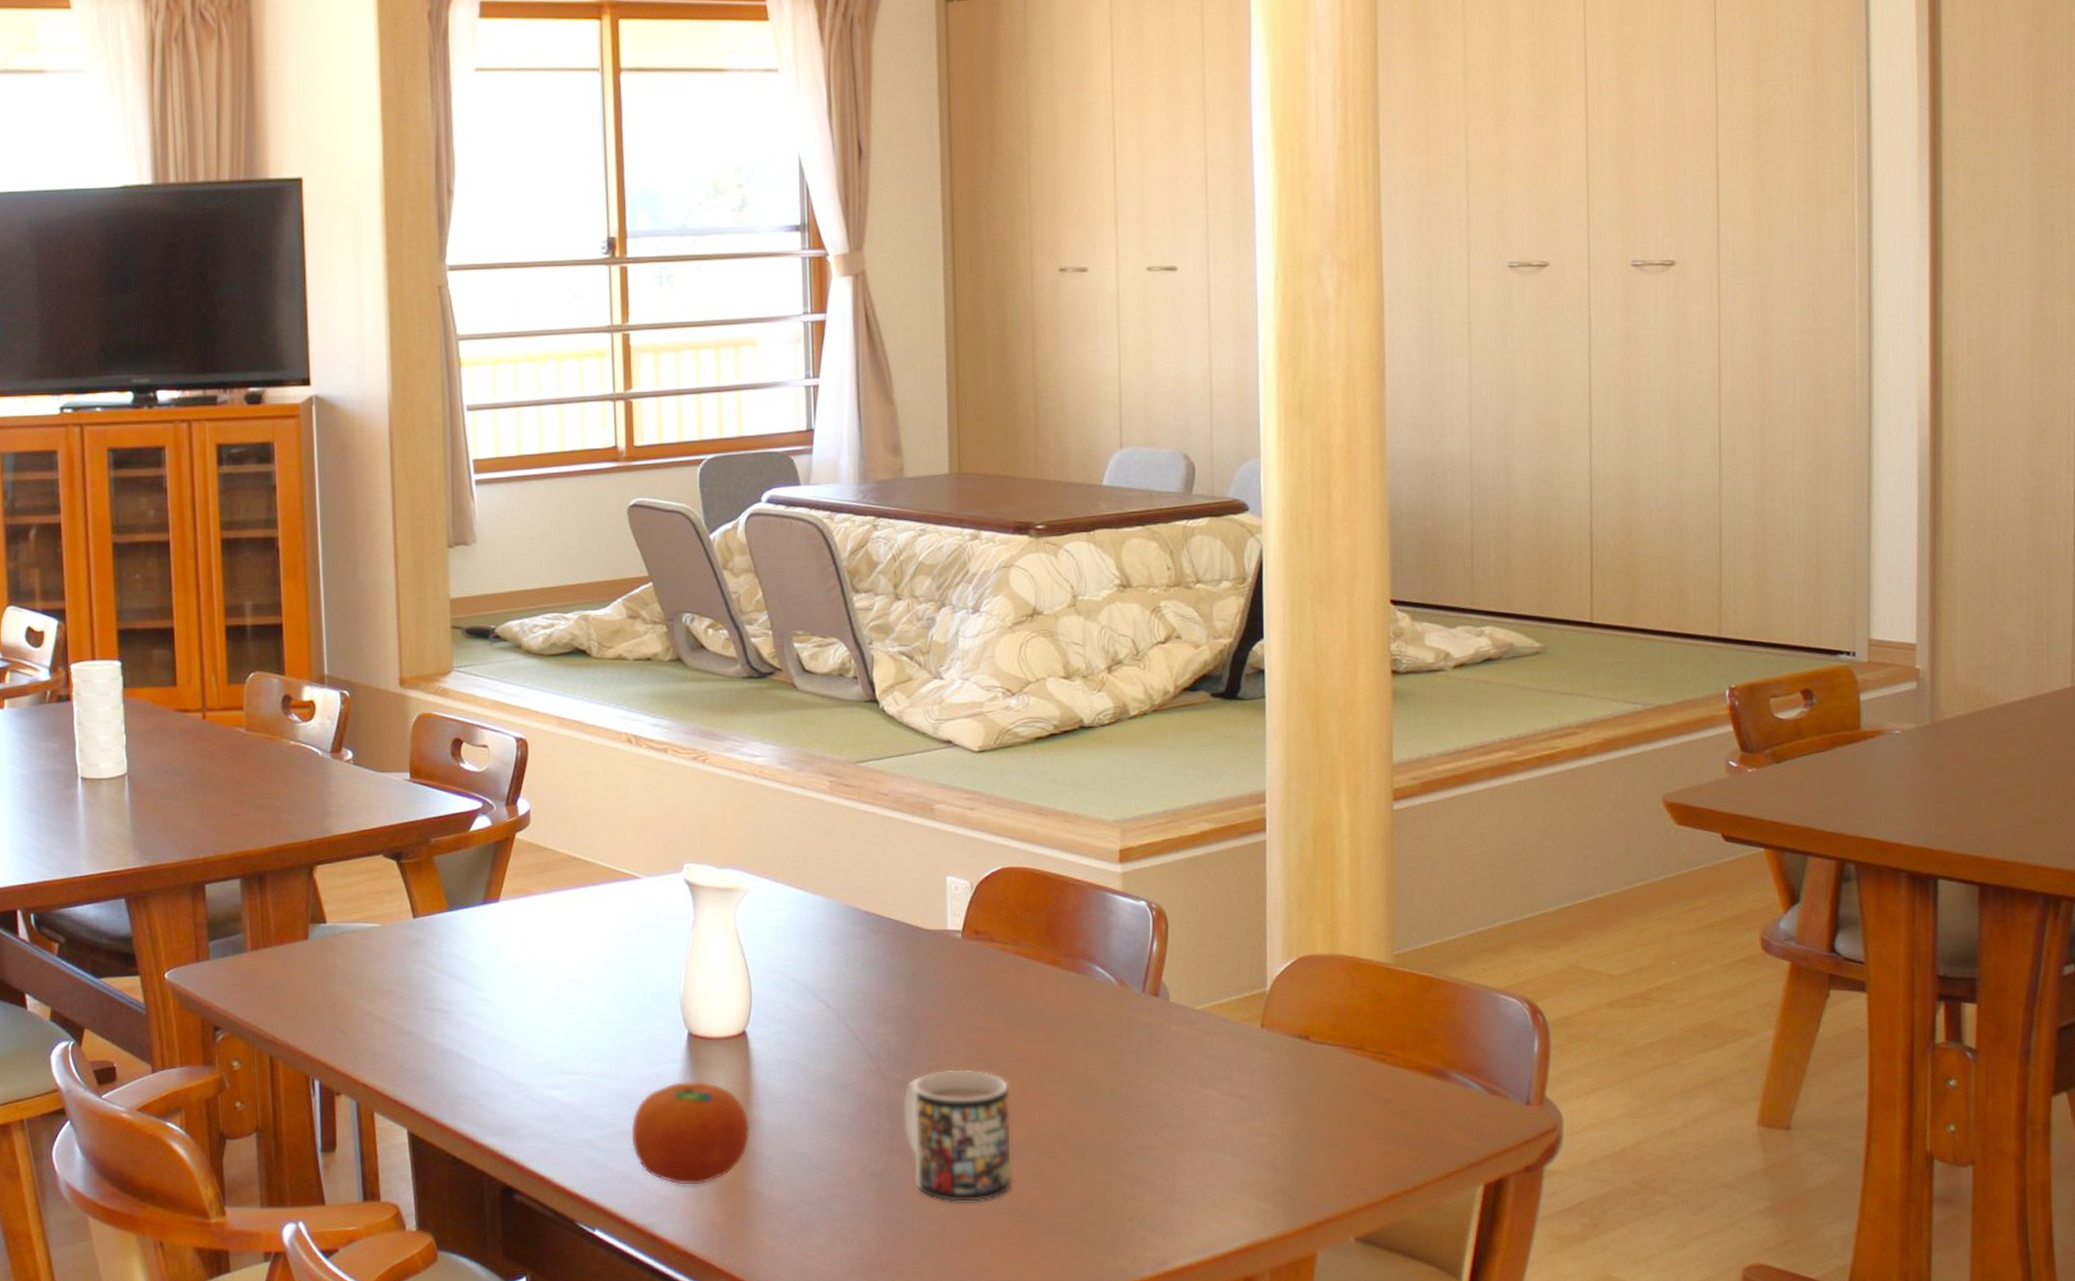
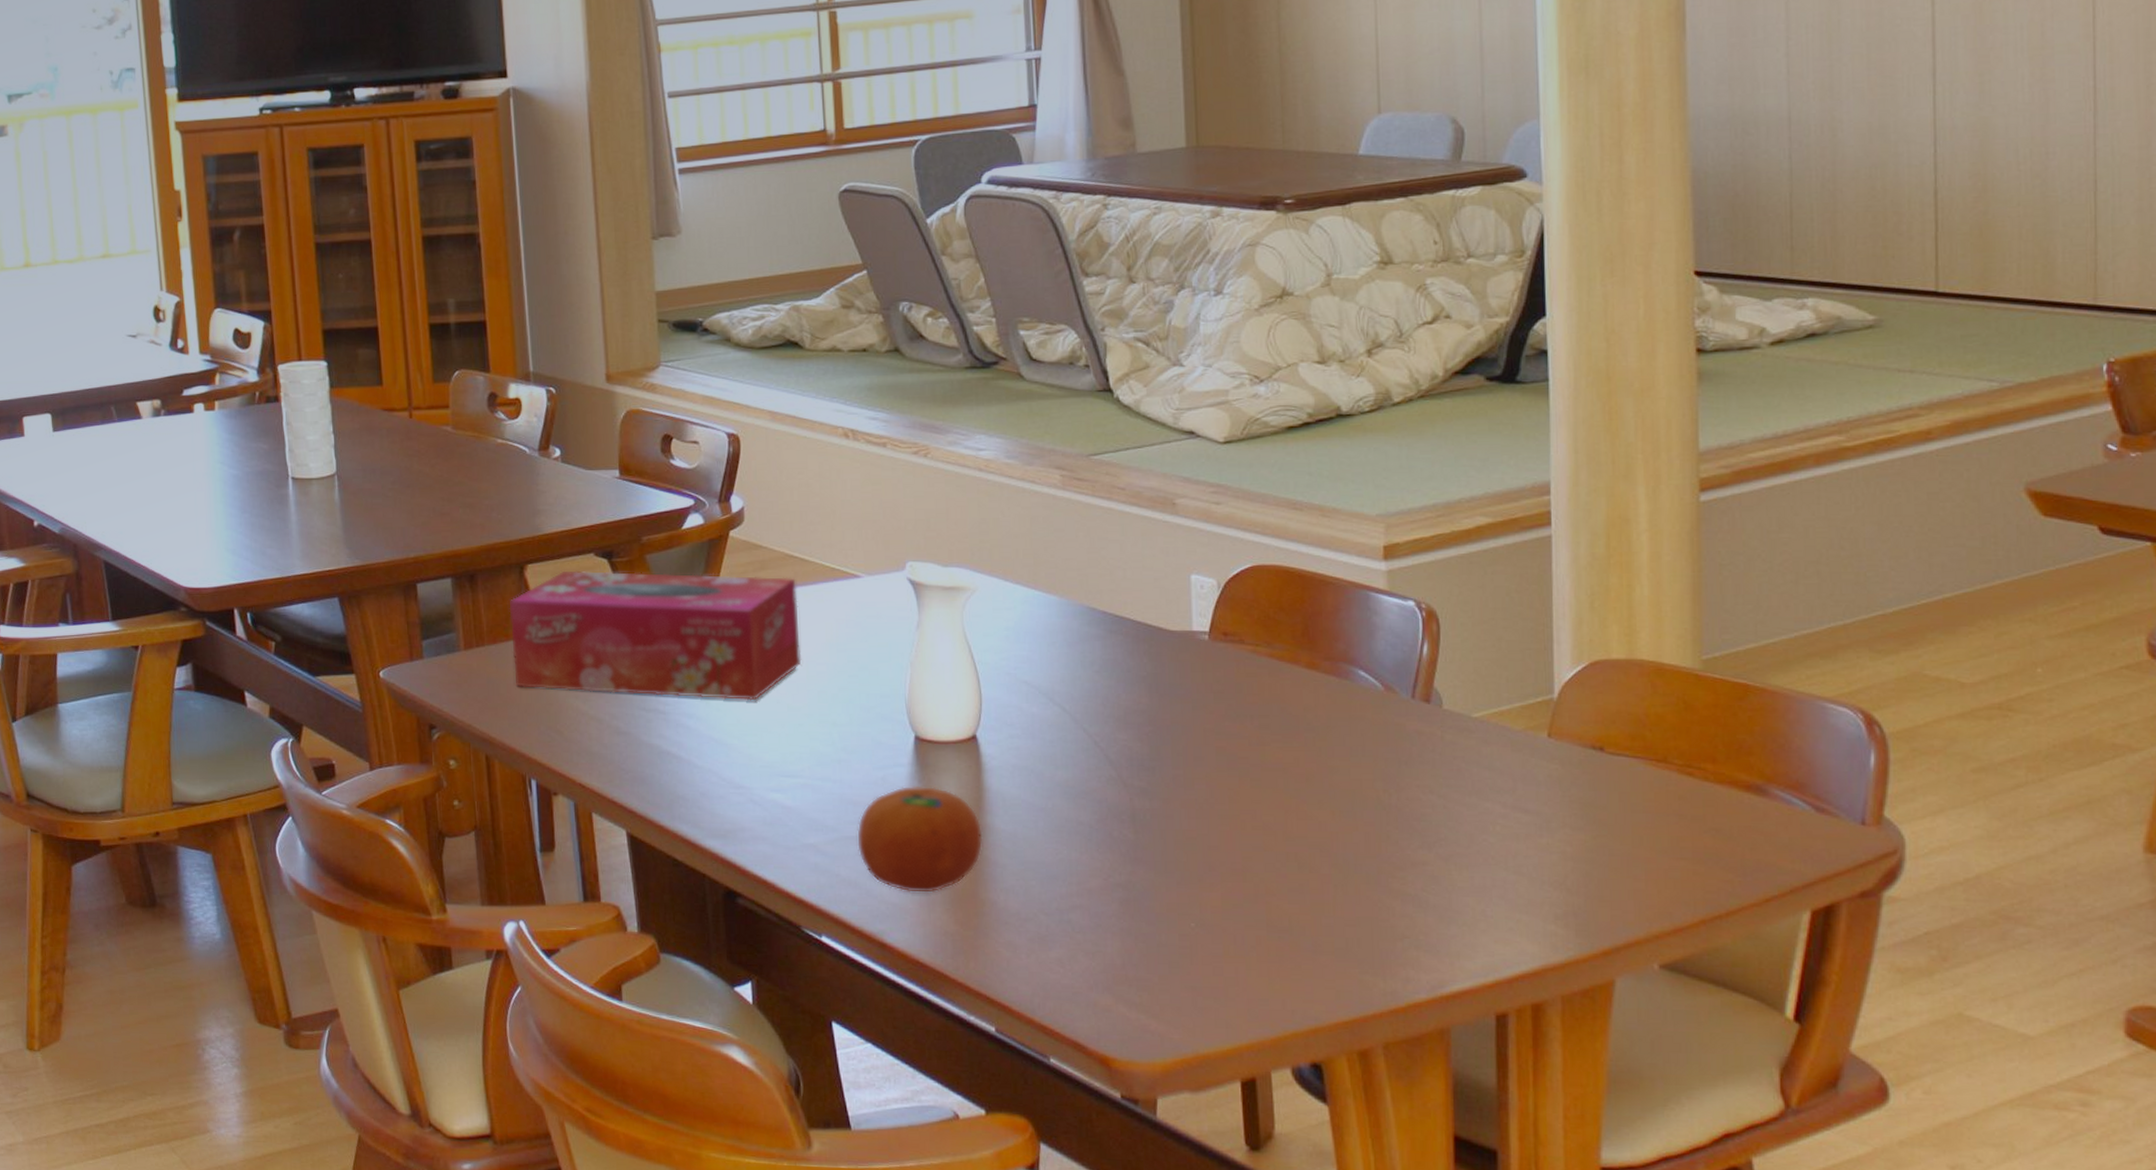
tissue box: none [297,871,582,1000] -> present [509,570,802,701]
mug: present [902,1069,1013,1203] -> none [1146,777,1270,918]

